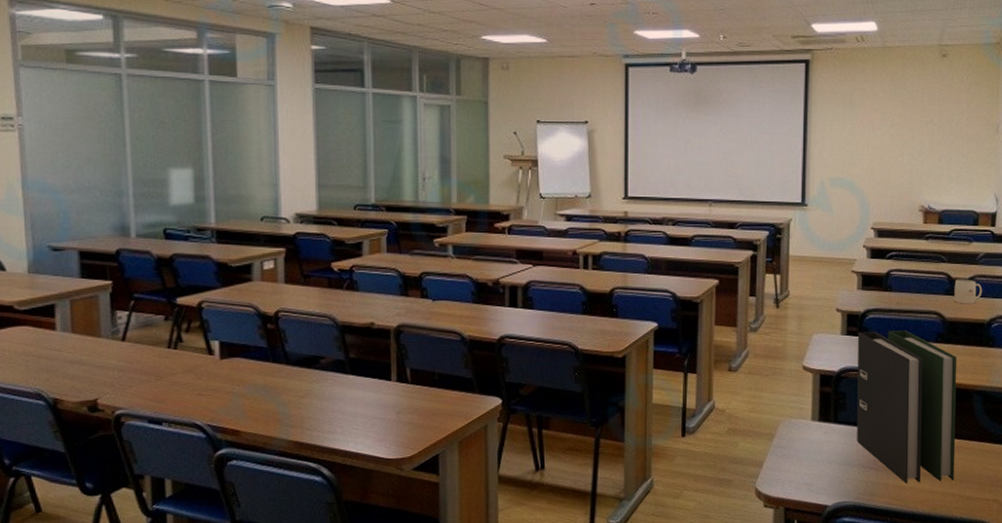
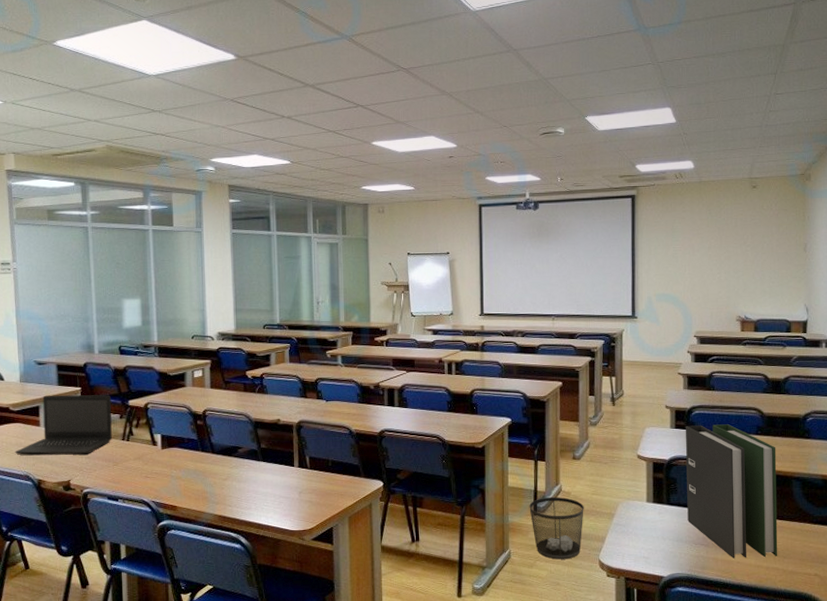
laptop: none [21,290,154,367] -> present [15,395,112,455]
waste bin: none [676,415,740,489] -> present [529,496,584,560]
mug: present [954,279,983,304] -> none [771,379,797,401]

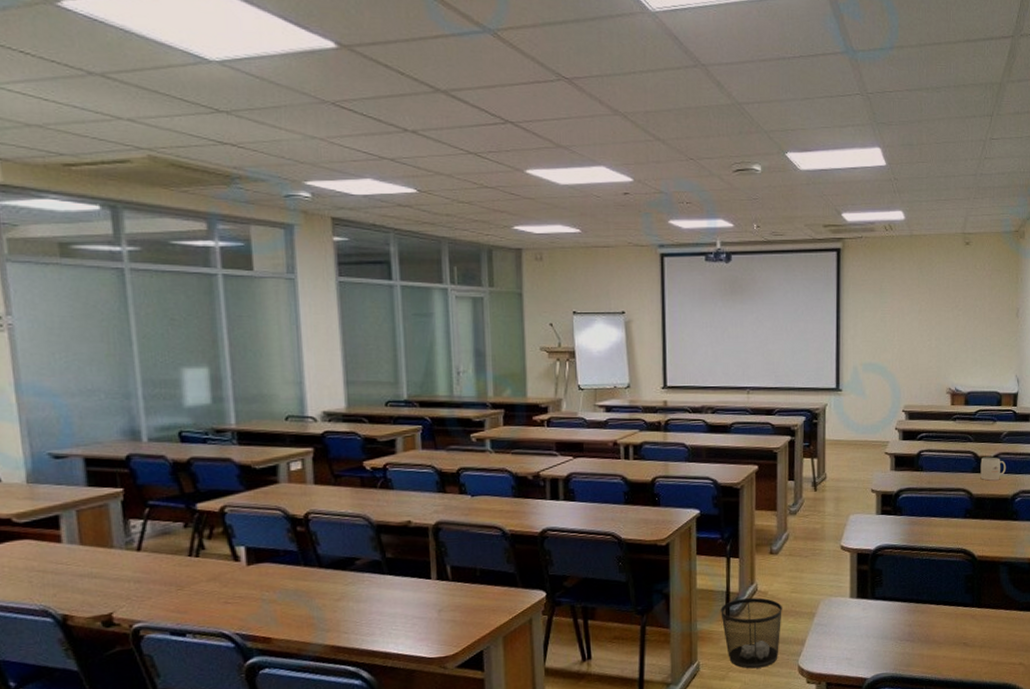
laptop: present [15,395,112,455] -> none [23,497,173,583]
binder: present [685,424,778,558] -> none [891,508,984,653]
mug: none [771,379,797,401] -> present [980,457,1007,481]

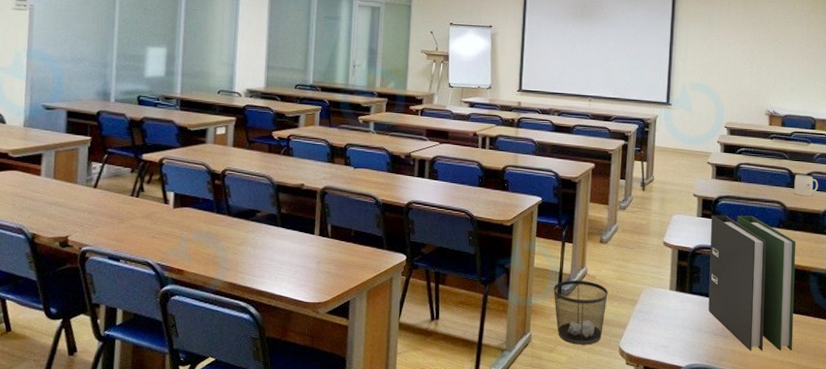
binder: none [891,508,984,653] -> present [708,215,796,351]

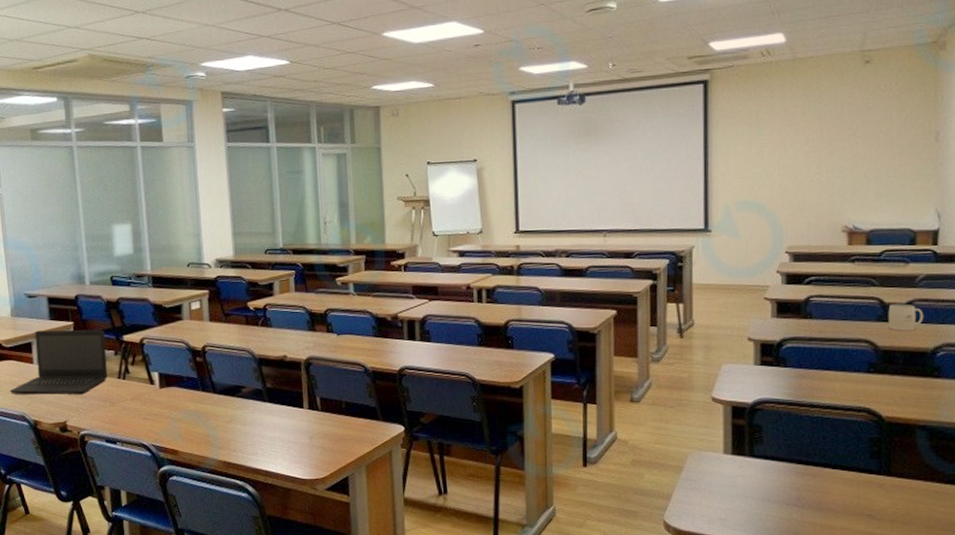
laptop: none [9,142,123,209] -> present [9,329,108,395]
waste bin: present [553,279,608,345] -> none [577,445,645,519]
binder: present [708,215,796,351] -> none [773,360,896,523]

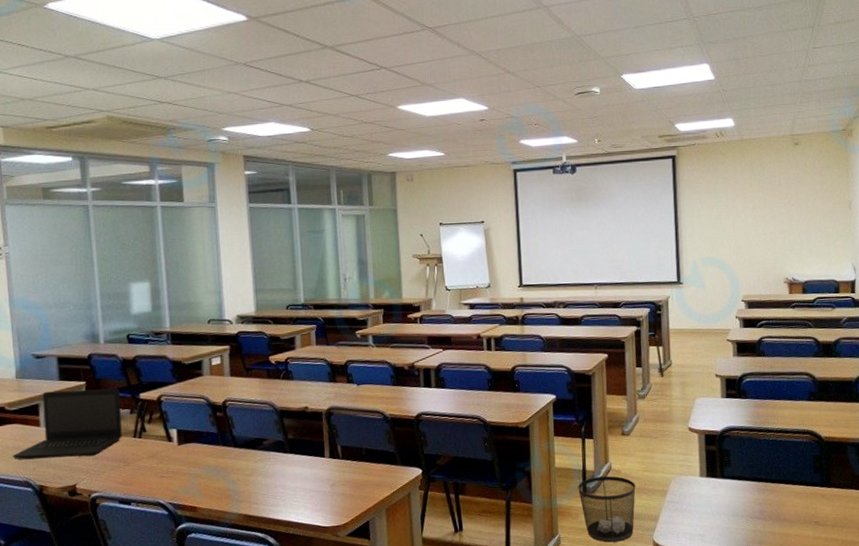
waste bin: none [577,445,645,519] -> present [578,475,636,543]
mug: present [888,304,924,331] -> none [821,342,849,365]

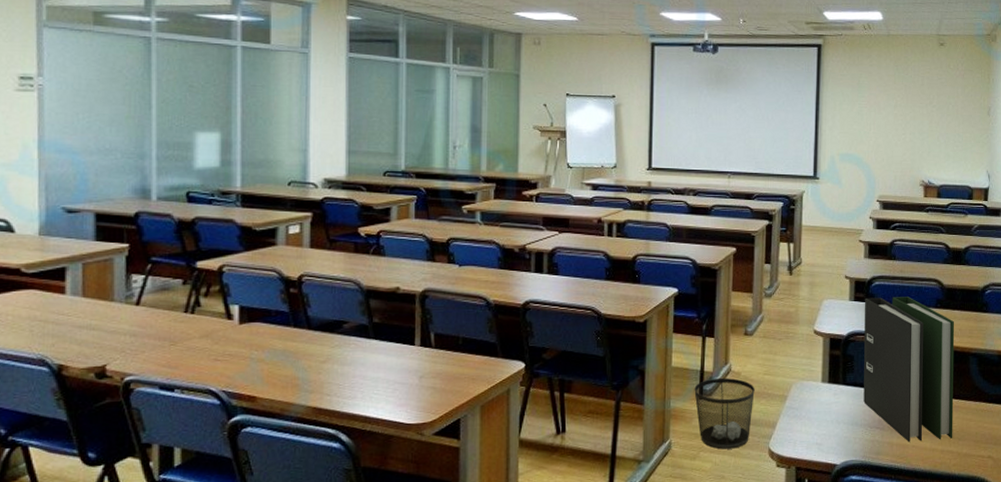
laptop: present [12,388,122,459] -> none [25,253,171,332]
binder: none [736,391,836,531] -> present [863,297,955,442]

